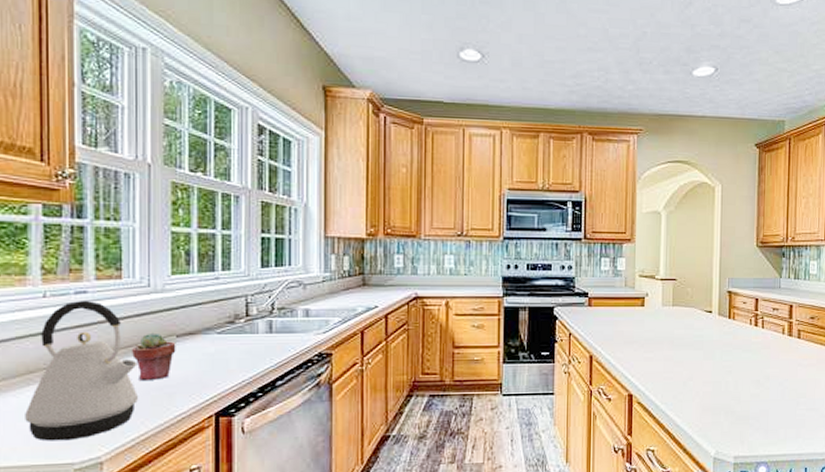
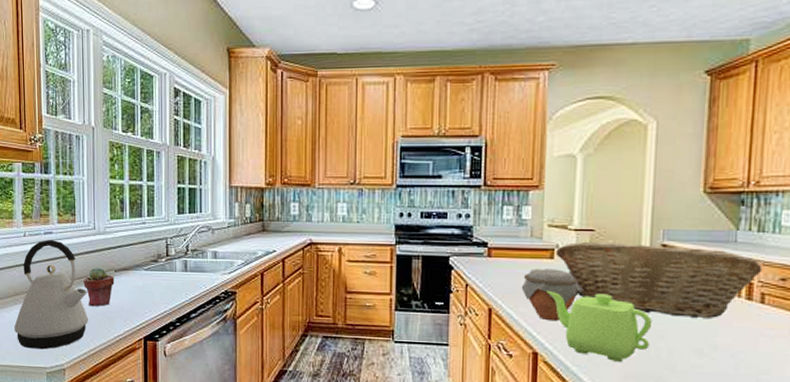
jar: none [617,316,668,364] -> present [521,268,582,322]
teapot: none [639,335,723,397] -> present [547,290,653,362]
fruit basket: none [646,289,798,353] -> present [556,241,763,318]

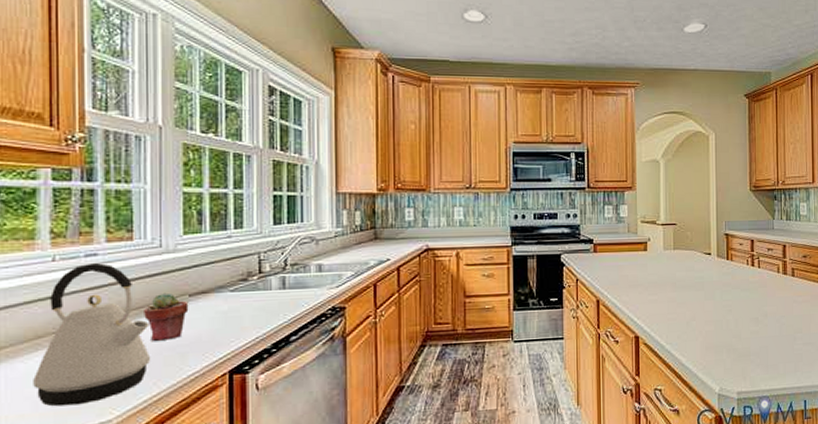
jar: present [521,268,582,322] -> none [622,260,670,307]
teapot: present [547,290,653,362] -> none [643,278,723,336]
fruit basket: present [556,241,763,318] -> none [648,234,791,293]

